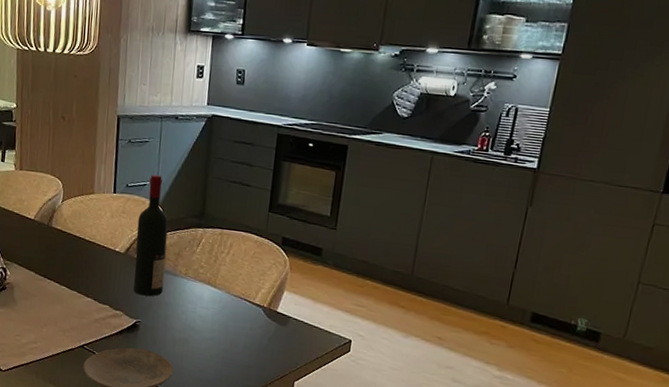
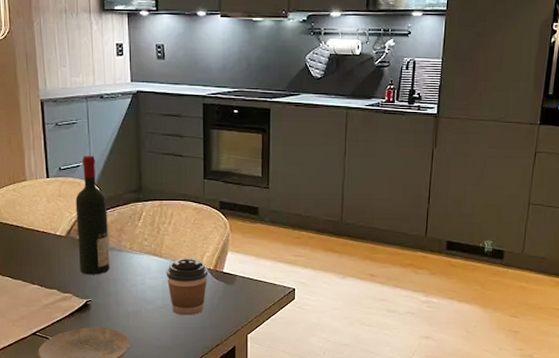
coffee cup: none [218,291,262,352] -> present [166,258,208,316]

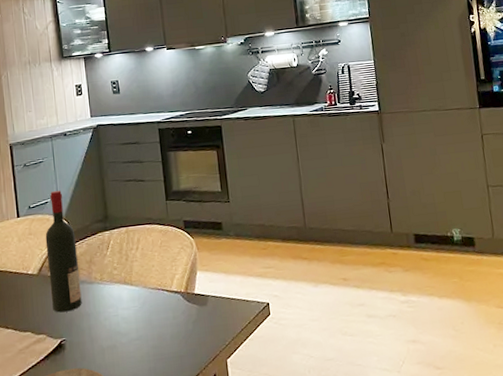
coffee cup: present [166,258,208,316] -> none [137,282,180,346]

